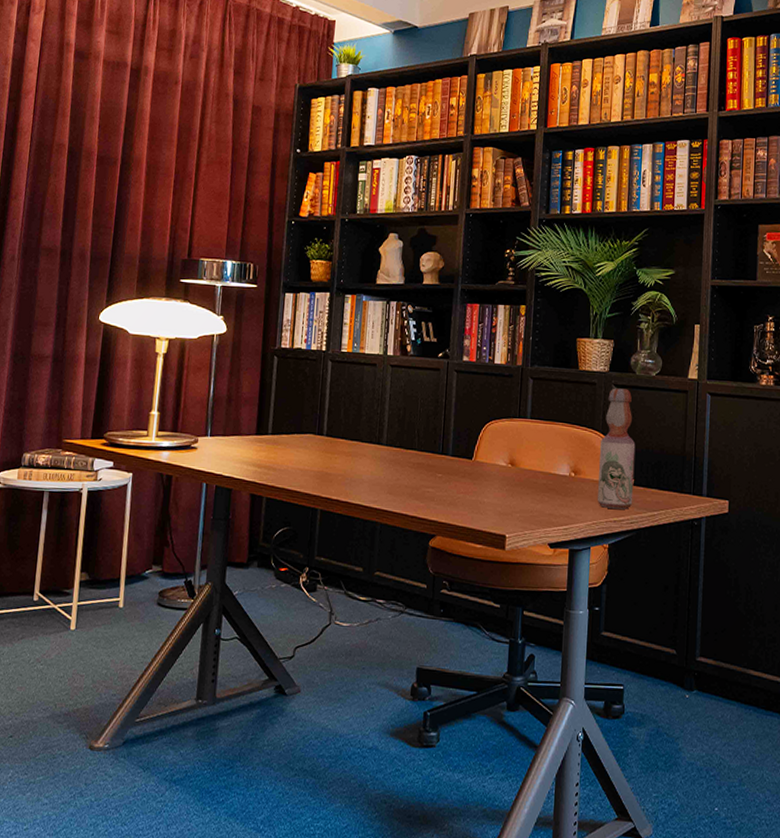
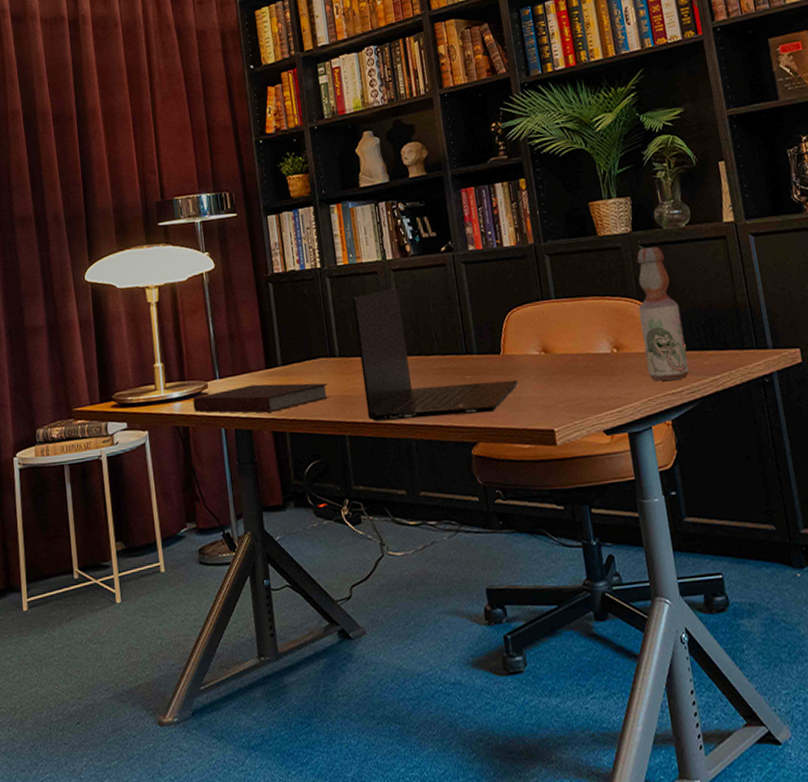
notebook: none [180,447,311,476] -> present [193,382,329,413]
laptop: none [341,382,483,511] -> present [353,289,519,421]

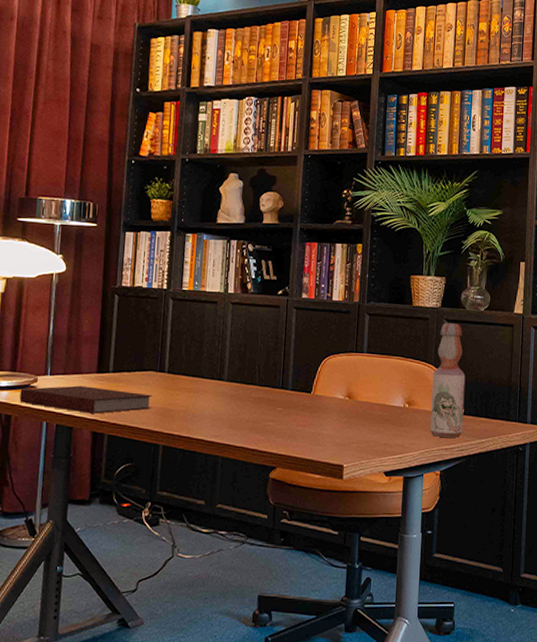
laptop: present [353,289,519,421] -> none [183,320,322,443]

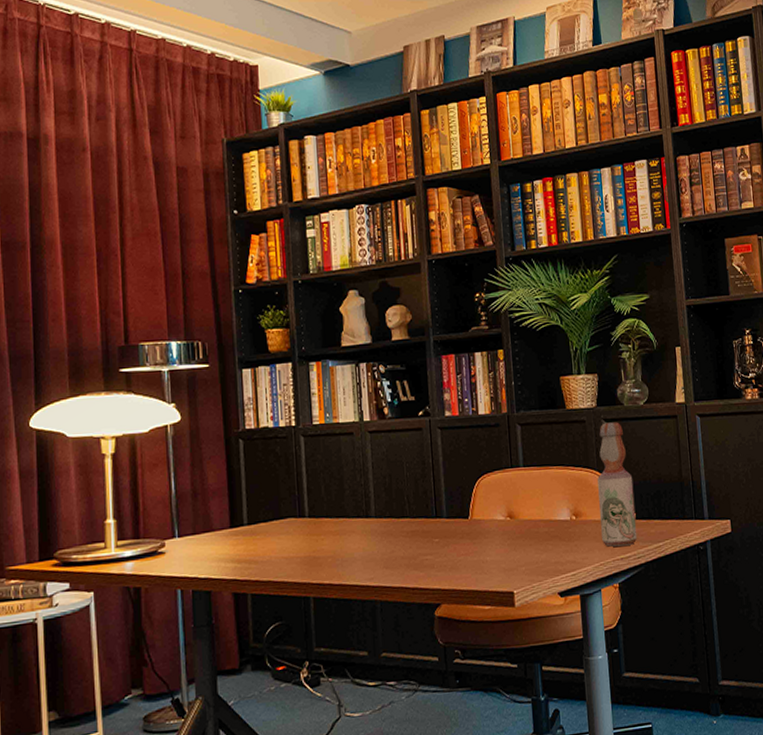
notebook: present [19,385,152,414] -> none [147,543,296,574]

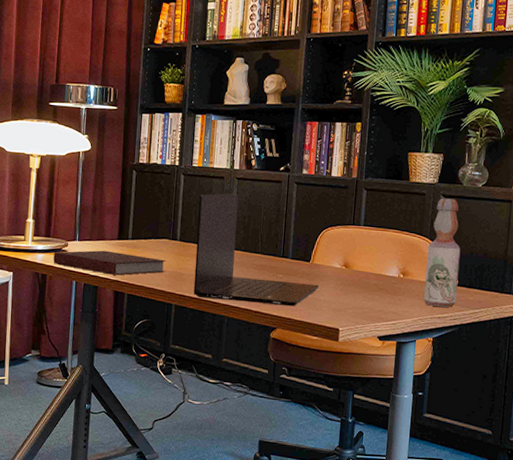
notebook: none [147,543,296,574] -> present [53,250,166,275]
laptop: none [327,451,484,583] -> present [193,193,319,307]

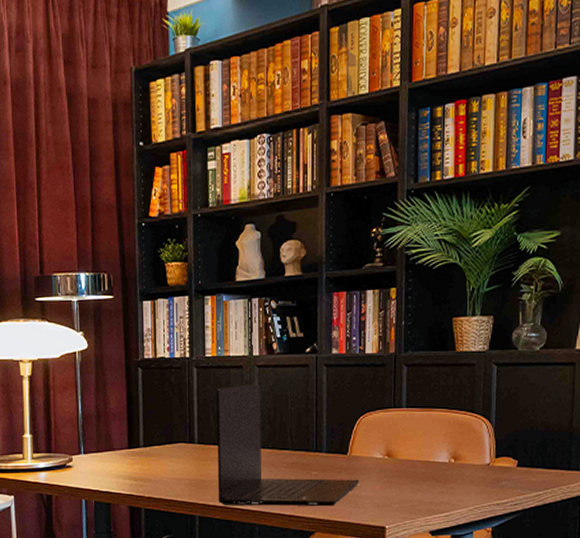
notebook: present [53,250,166,275] -> none [57,462,184,489]
bottle: present [424,198,461,307] -> none [480,367,519,492]

